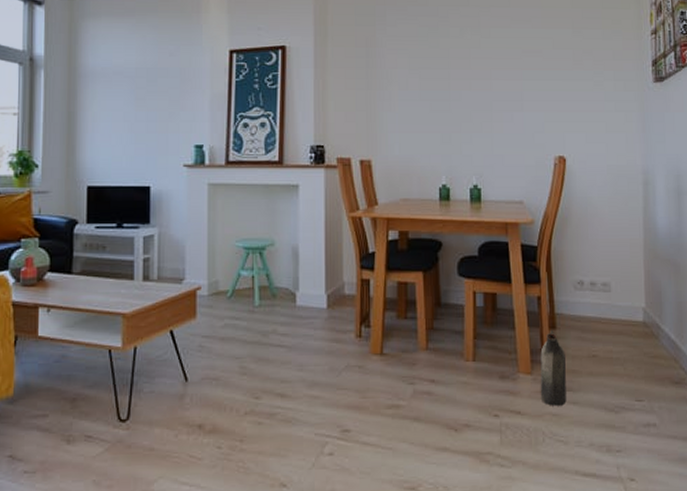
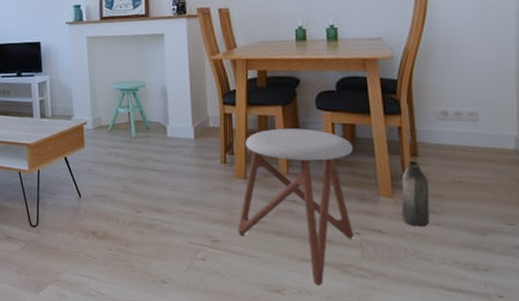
stool: none [371,297,494,479] -> present [238,128,354,286]

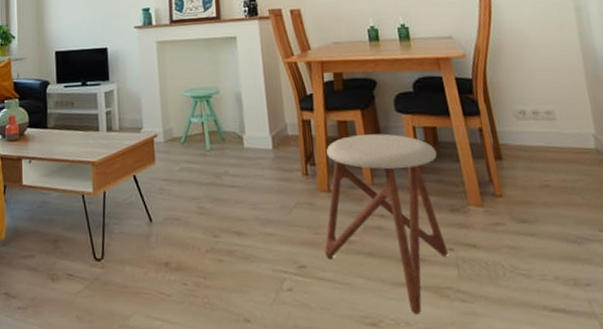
ceramic jug: present [401,158,430,227] -> none [489,161,524,239]

